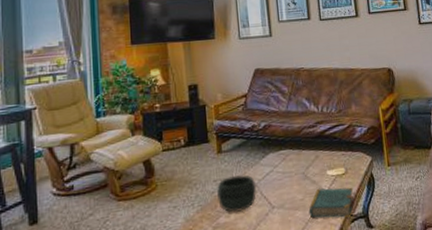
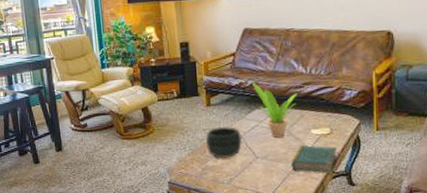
potted plant: none [264,124,311,183] -> present [251,82,297,138]

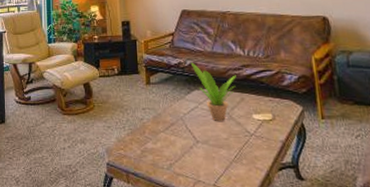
bowl: present [205,126,243,159] -> none [144,106,183,142]
book: present [291,144,338,173] -> none [233,130,282,164]

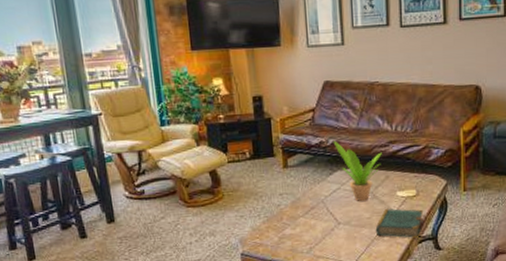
book: none [233,130,282,164] -> present [375,208,424,238]

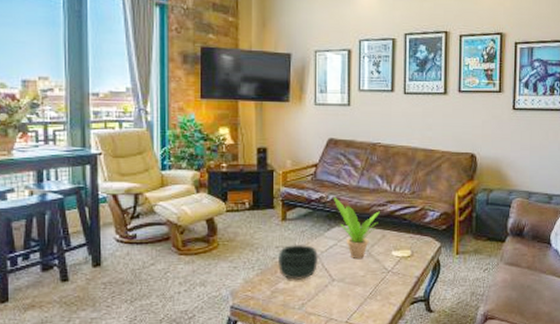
bowl: none [282,189,324,226] -> present [277,244,319,281]
book: present [375,208,424,238] -> none [369,267,417,299]

